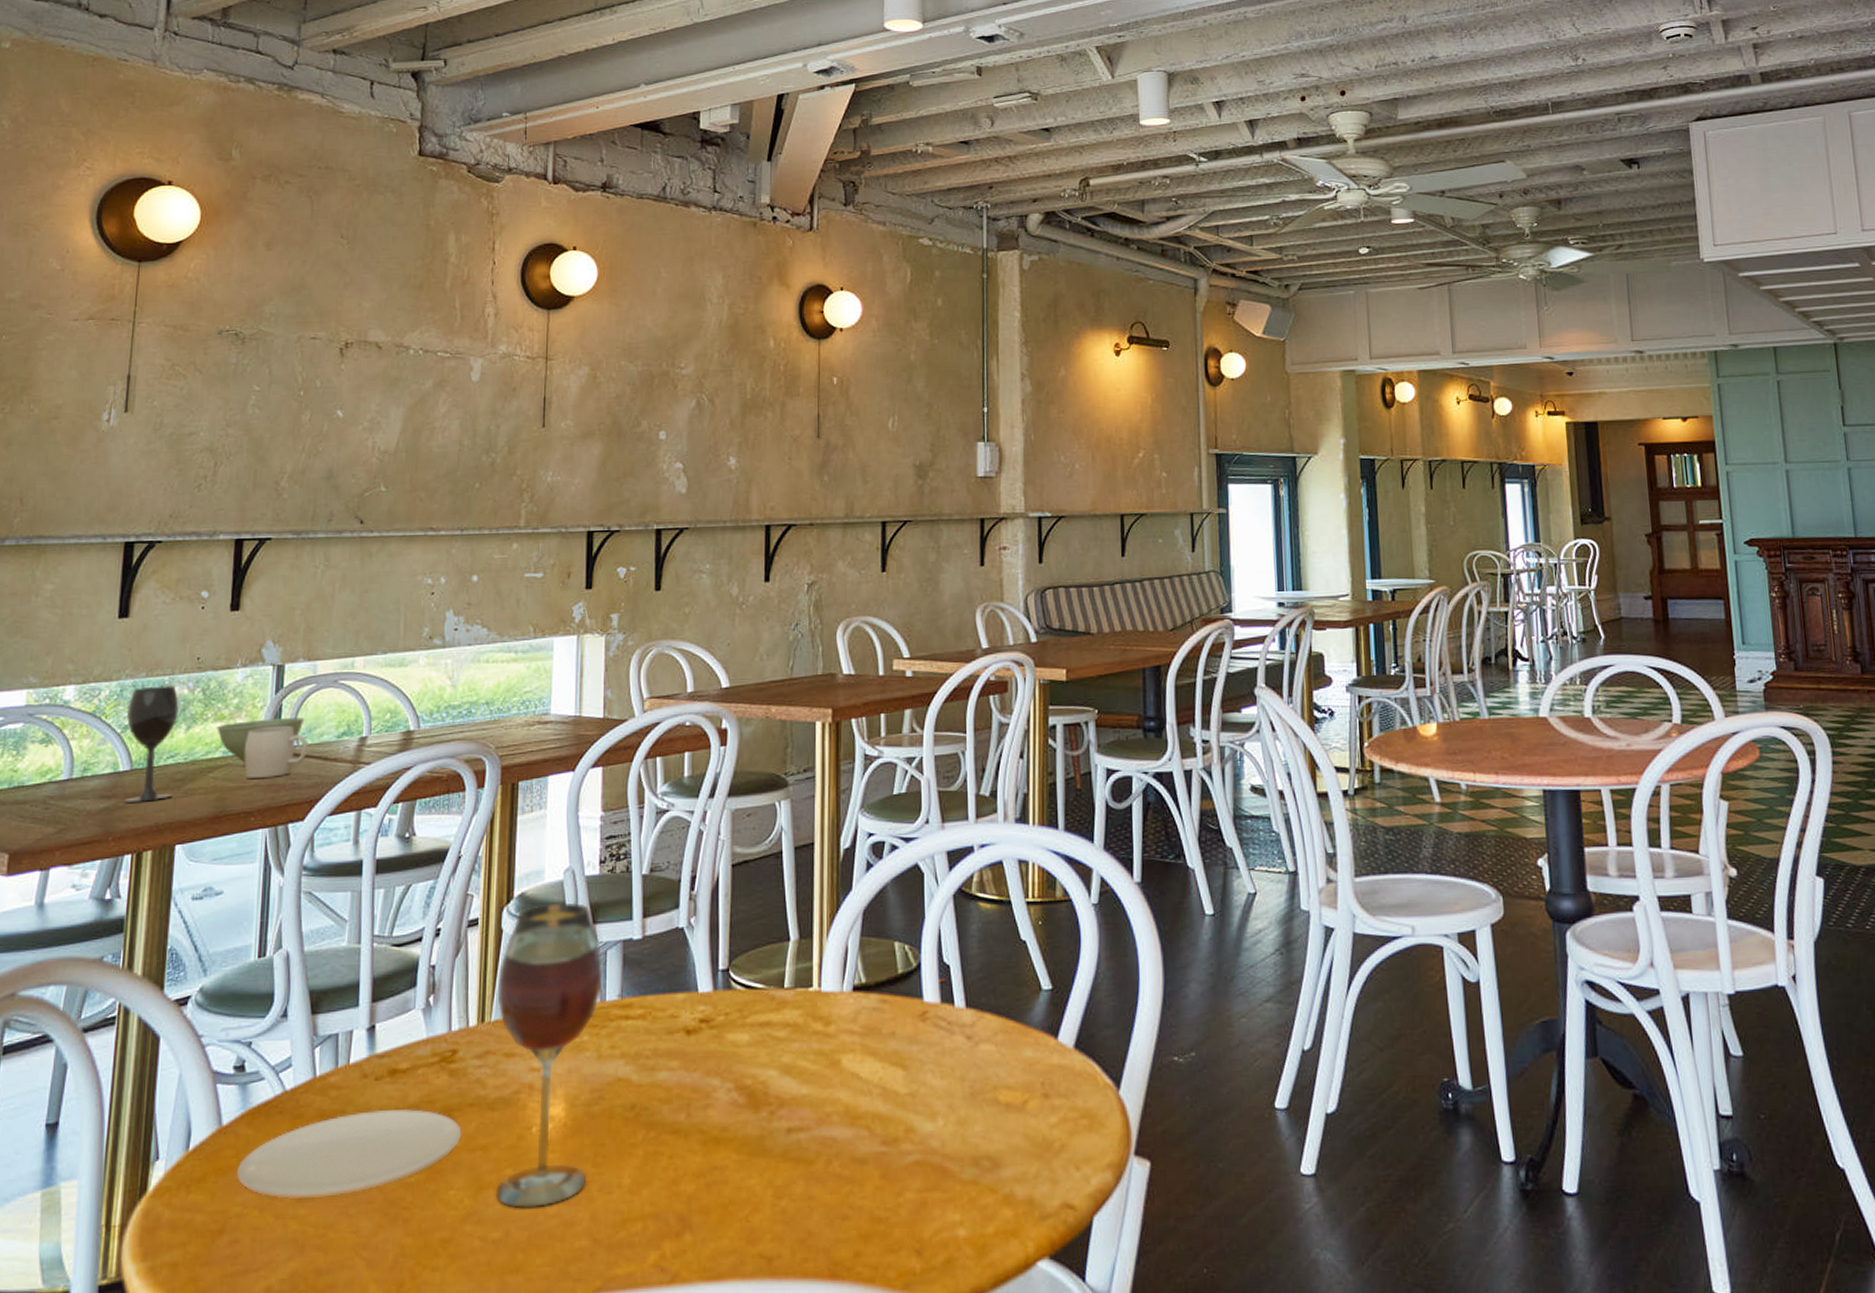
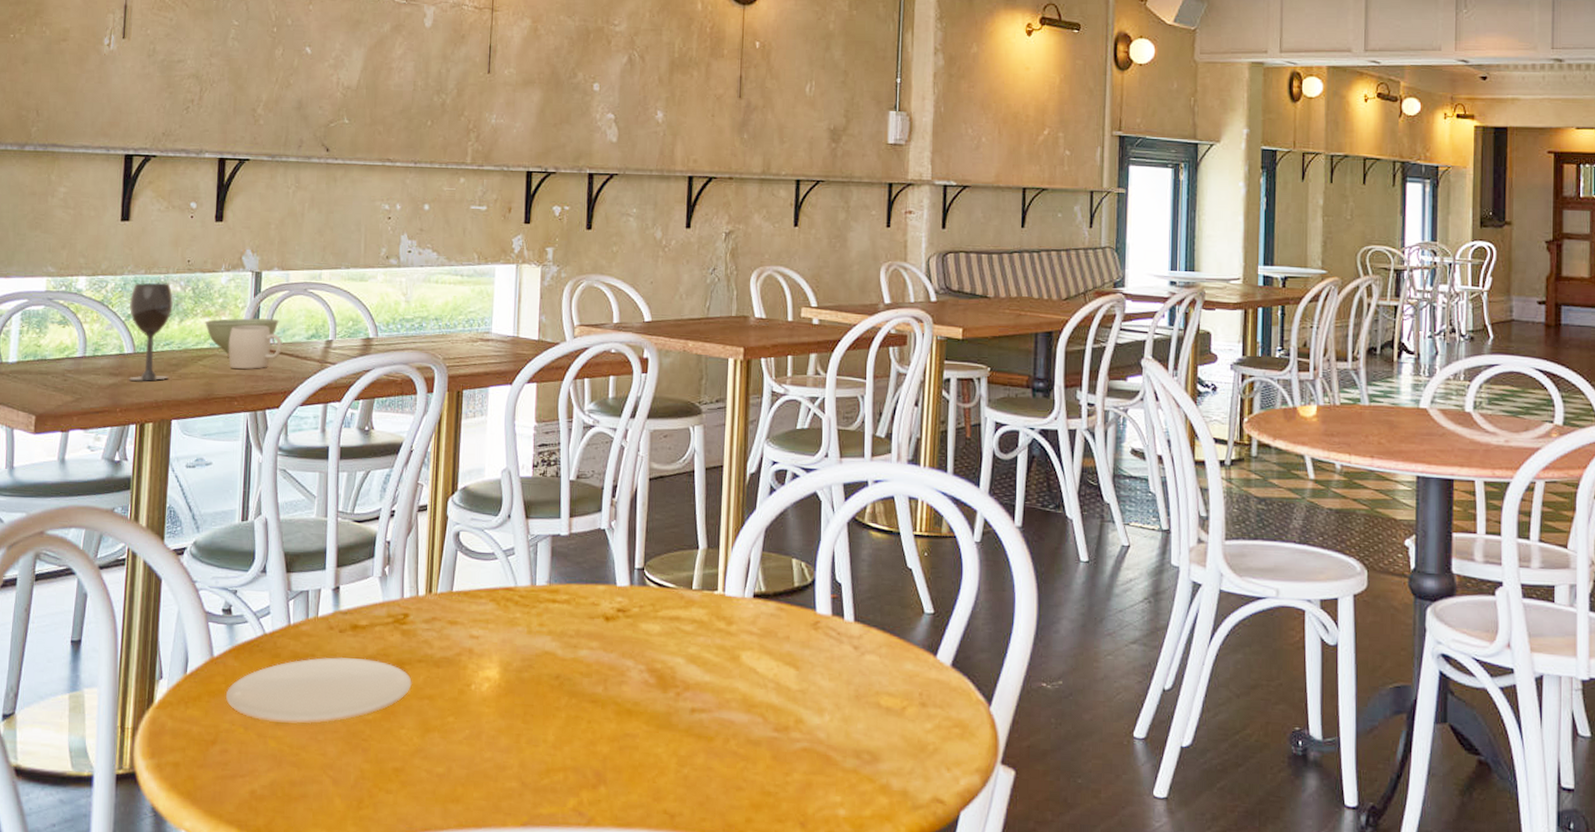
wineglass: present [497,902,603,1208] -> none [441,498,534,751]

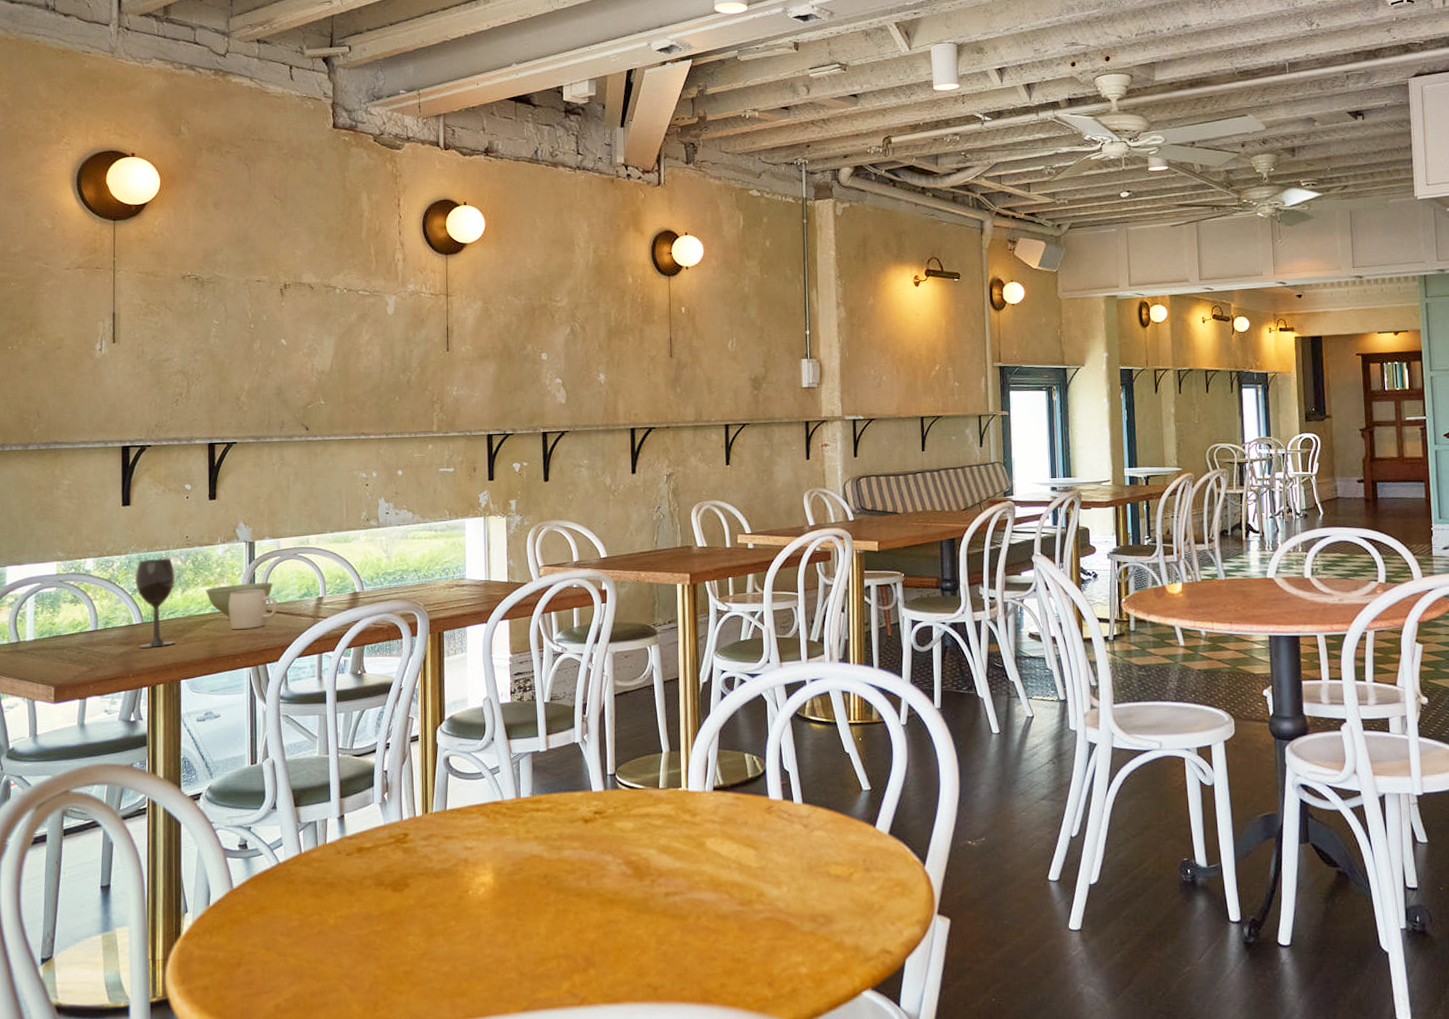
plate: present [225,657,412,724] -> none [246,876,415,941]

